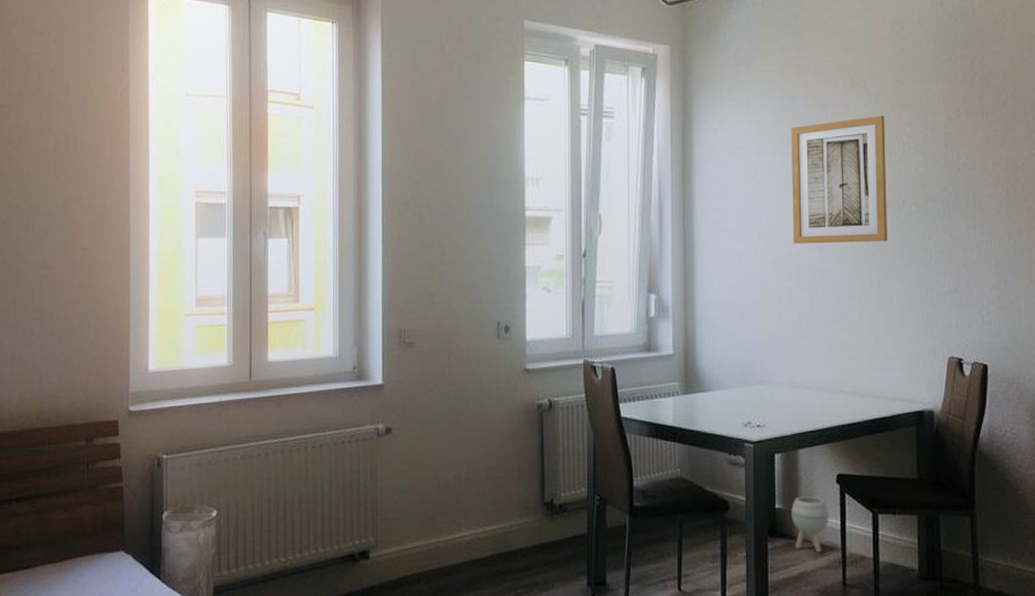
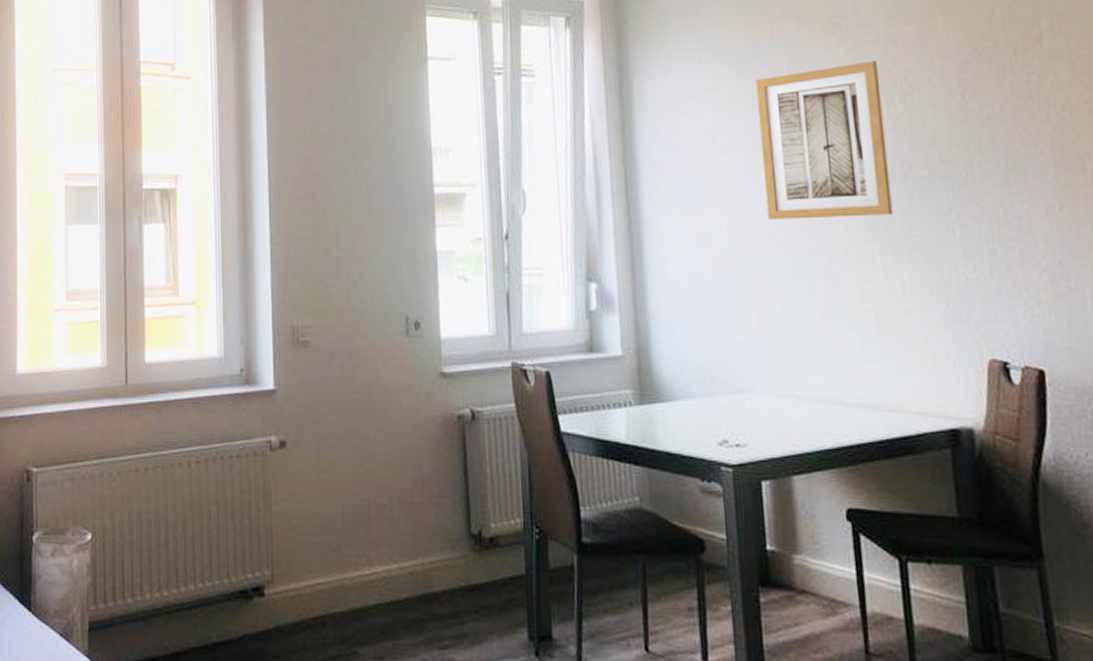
planter: present [792,496,829,553] -> none [788,536,841,610]

